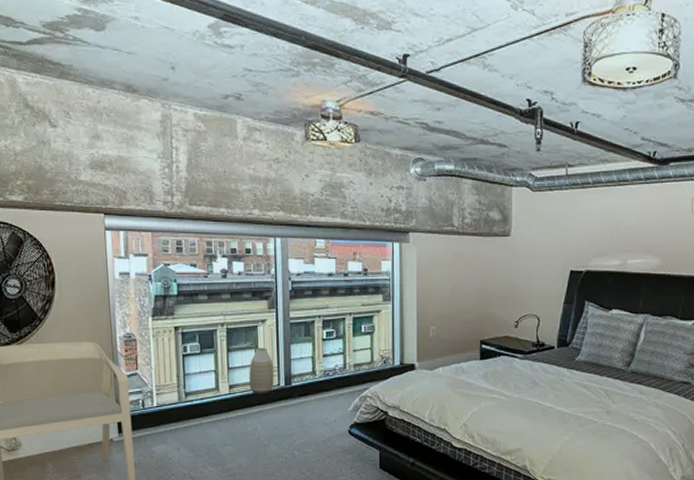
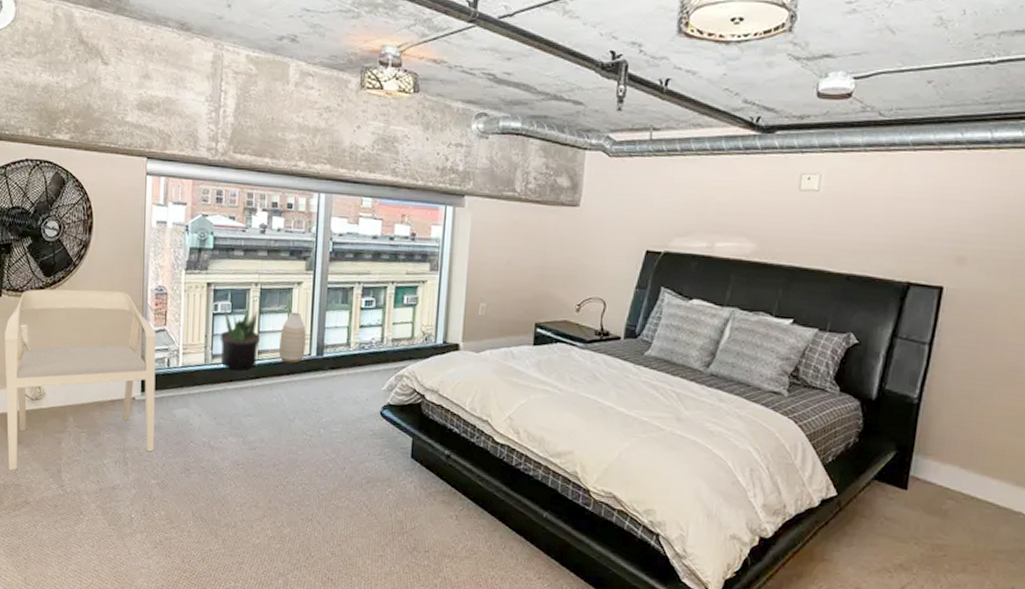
planter: none [191,347,230,405] -> present [220,306,260,370]

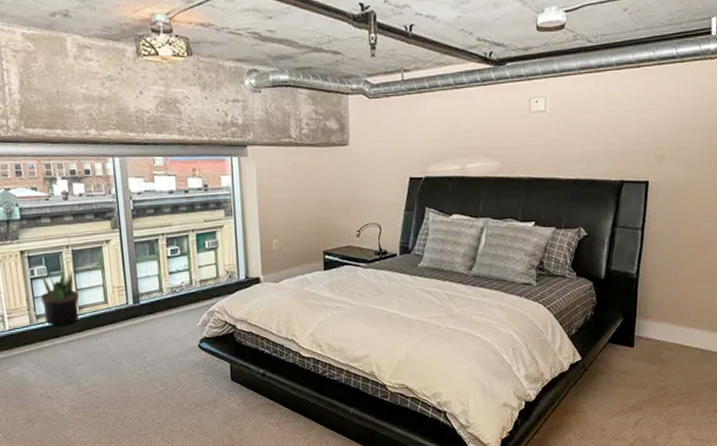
vase: present [278,312,306,364] -> none [97,267,123,314]

